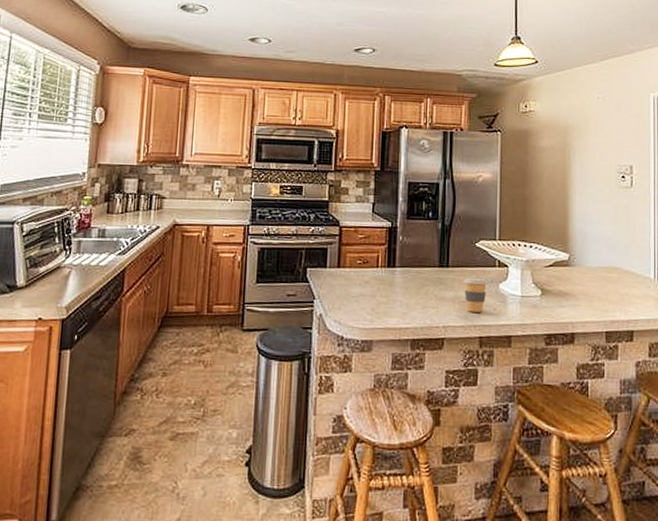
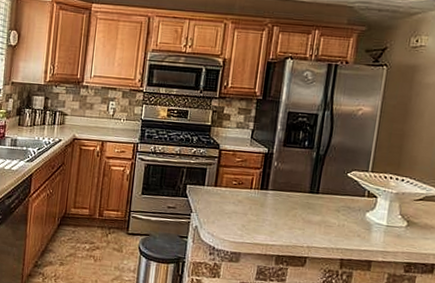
coffee cup: present [463,278,488,312] -> none [331,205,355,237]

